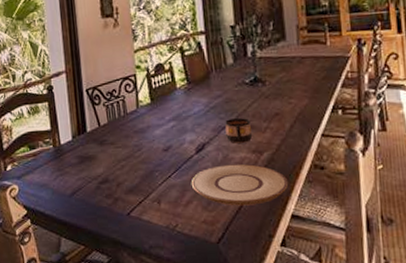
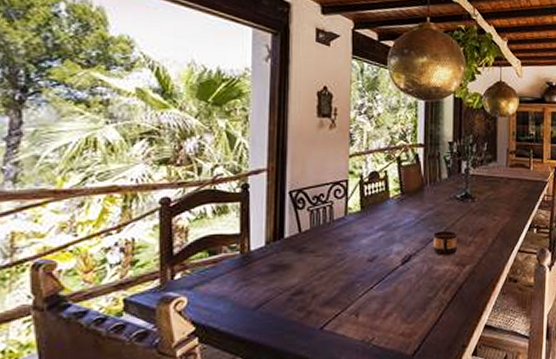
plate: present [191,163,289,206] -> none [393,276,485,318]

